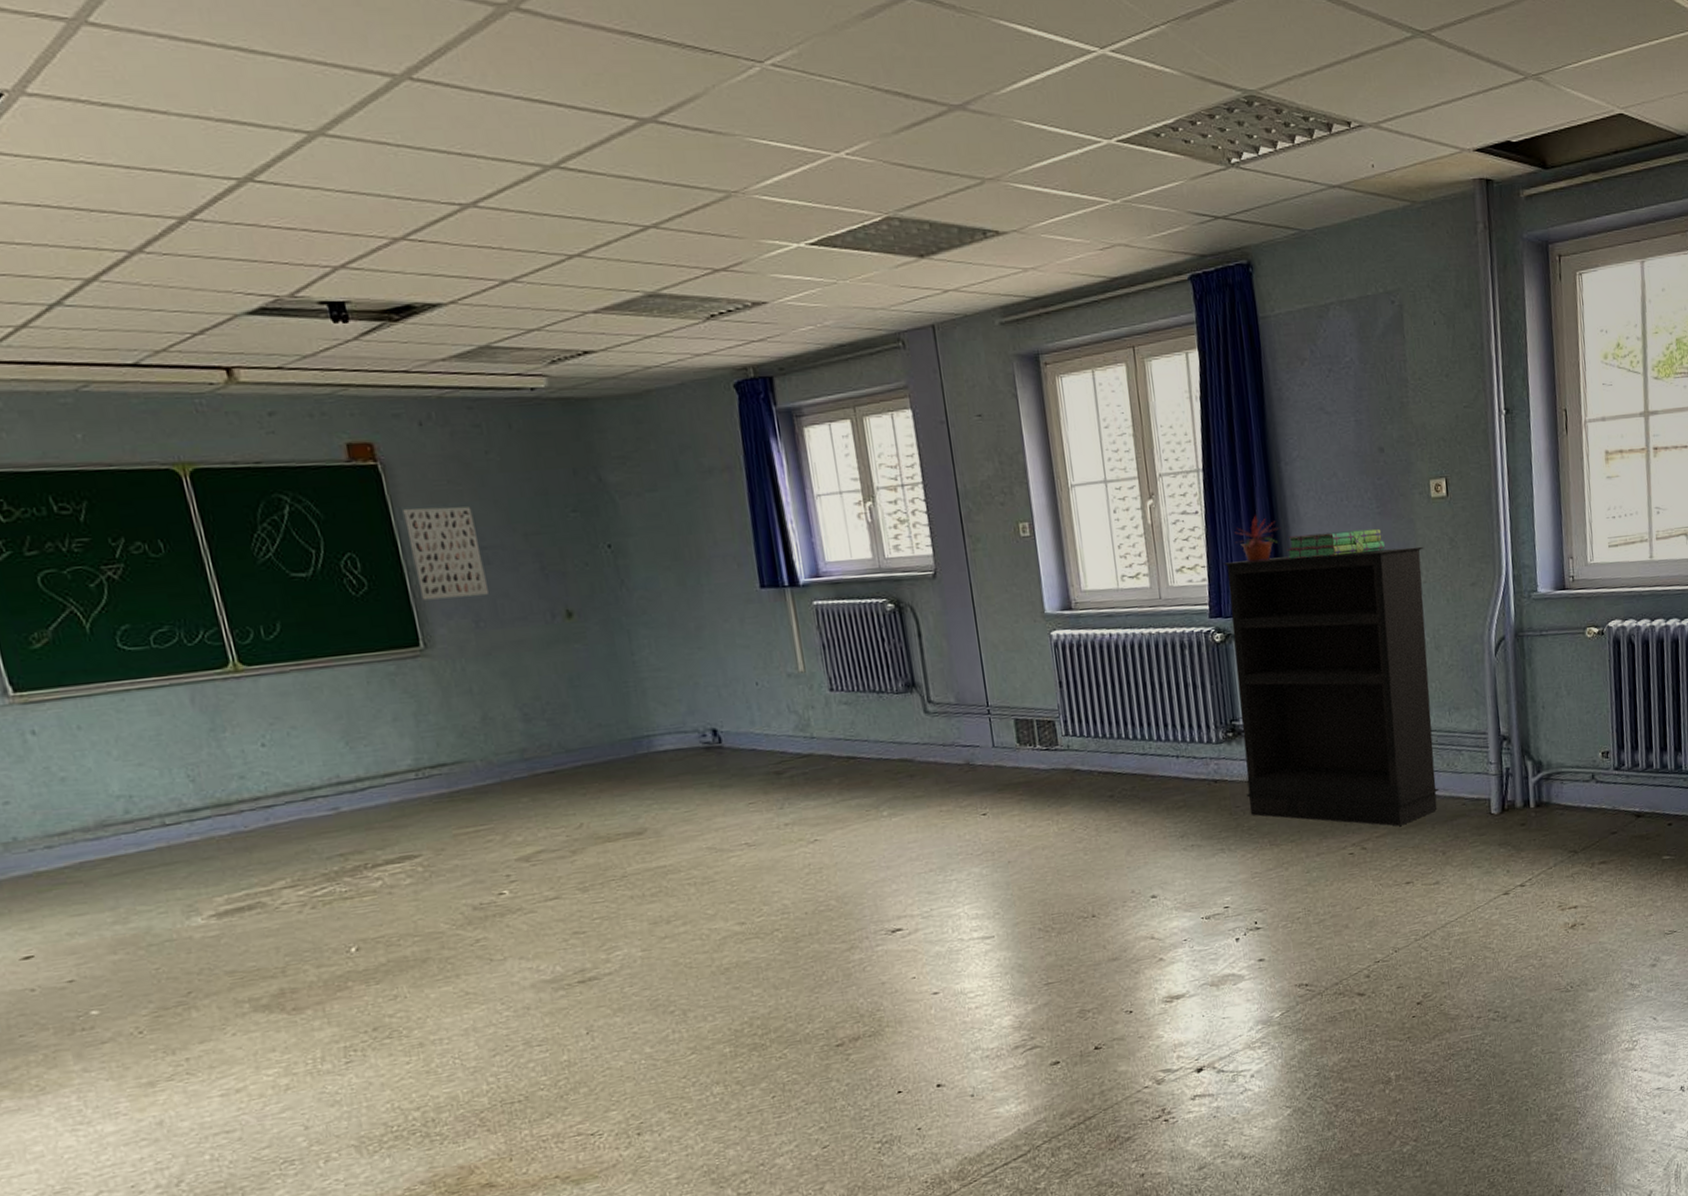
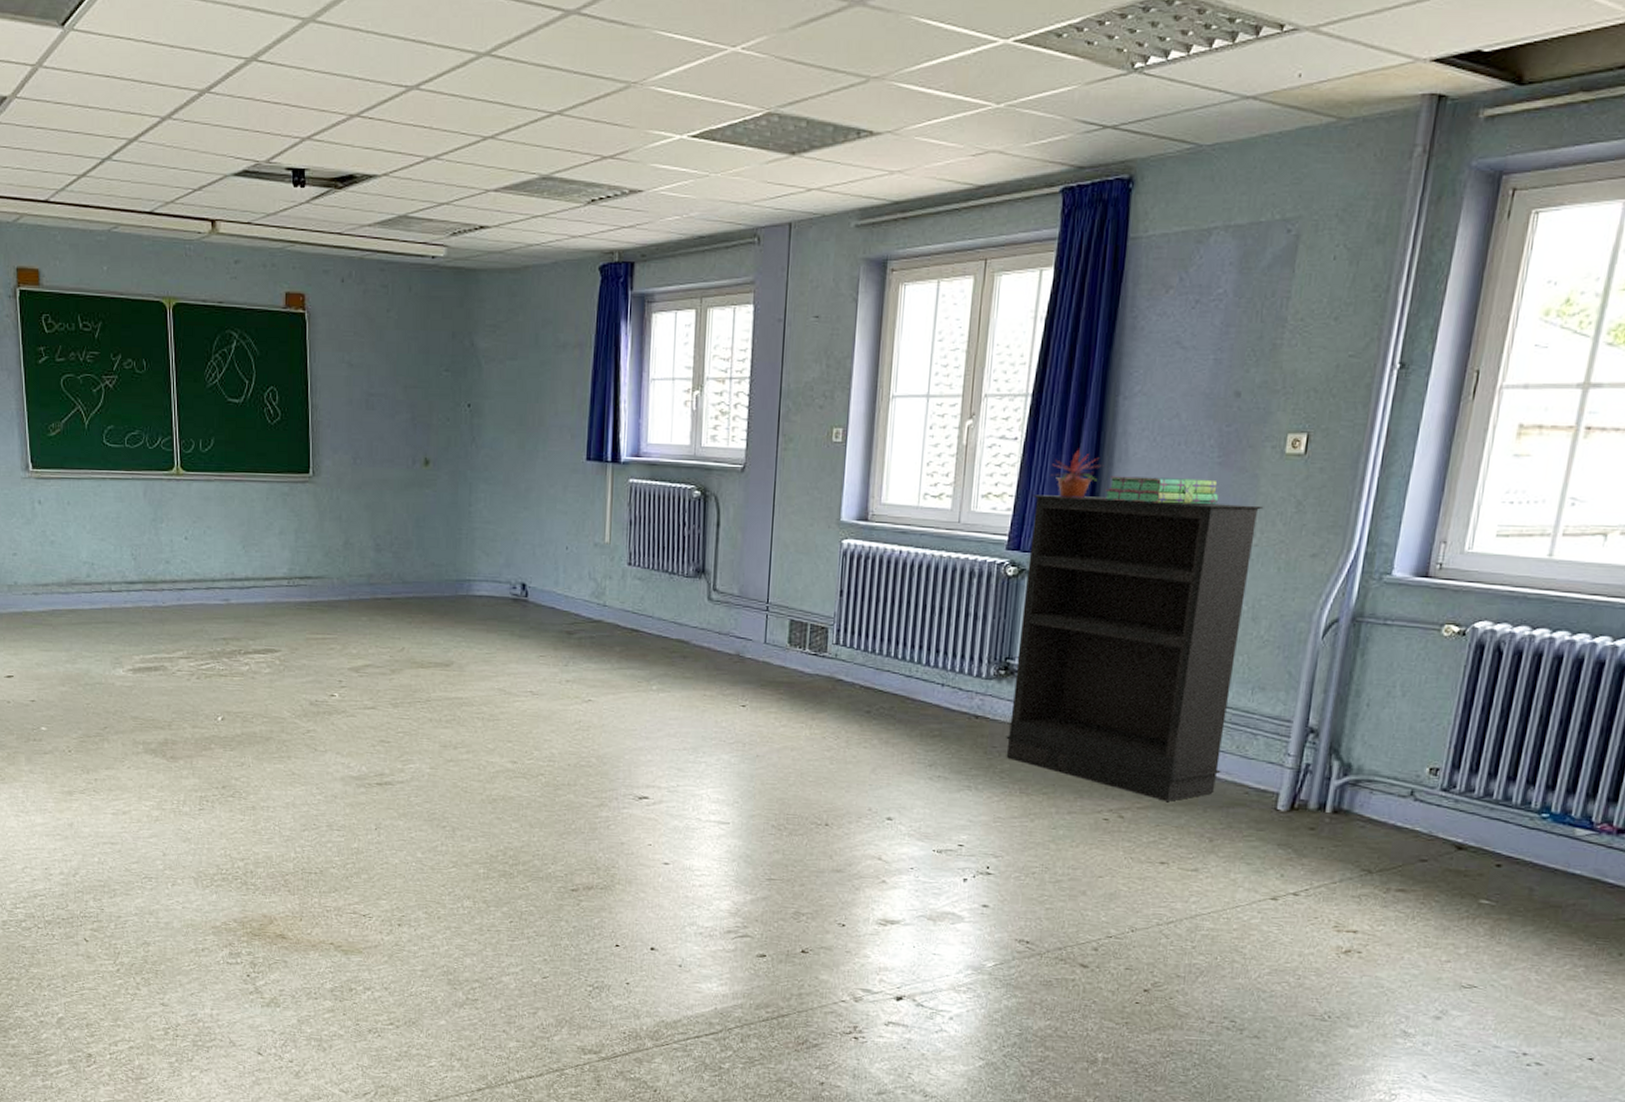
wall art: present [403,506,488,600] -> none [317,353,369,436]

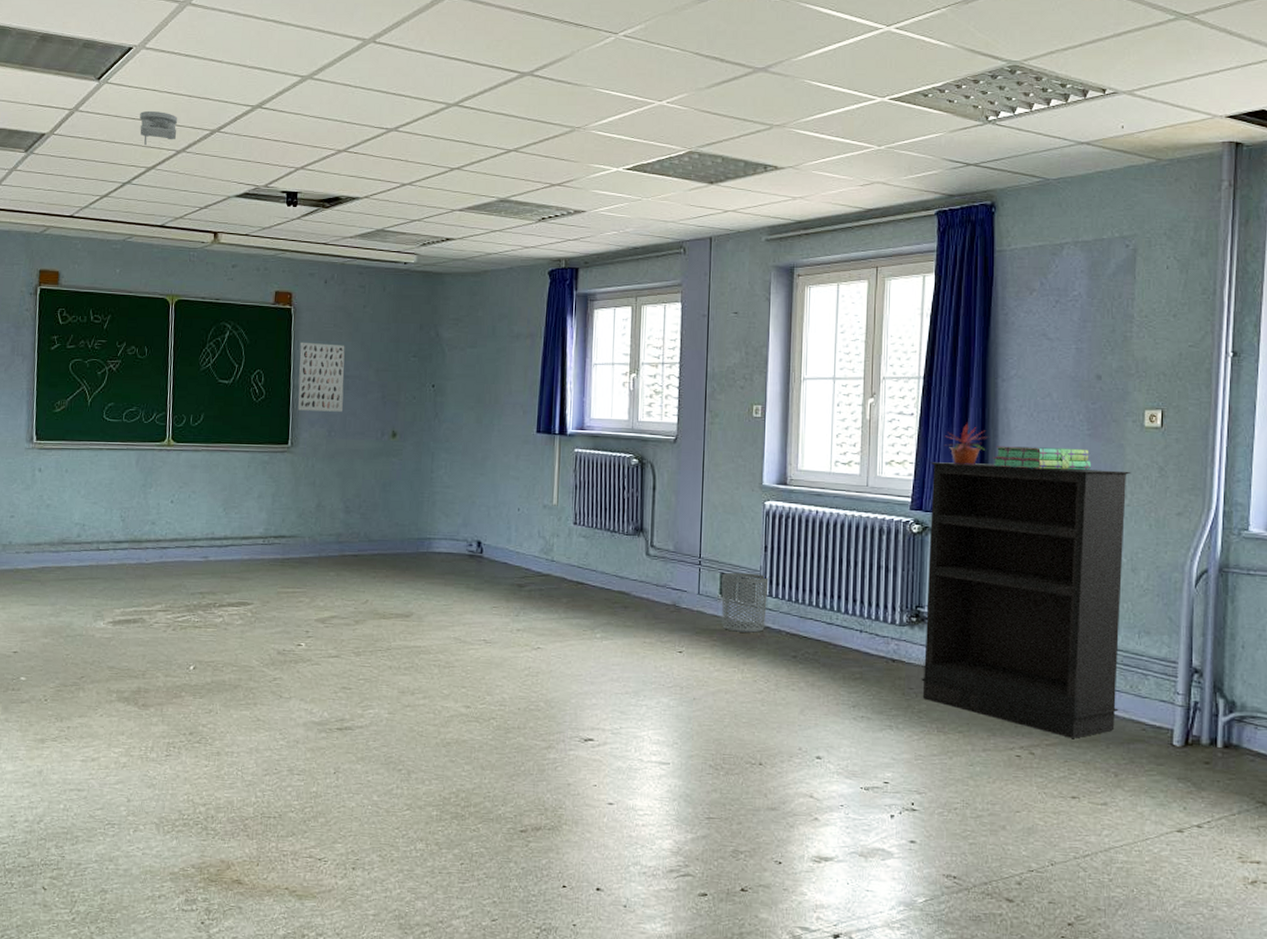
smoke detector: none [115,65,160,111] -> present [140,110,178,146]
wall art: none [317,353,369,436] -> present [298,342,345,412]
waste bin: none [790,619,843,686] -> present [721,572,769,633]

